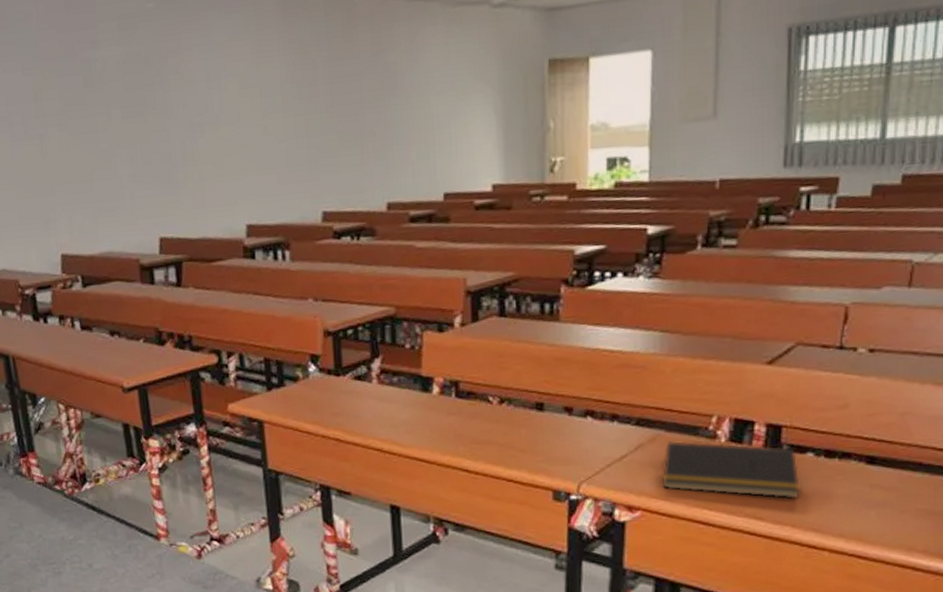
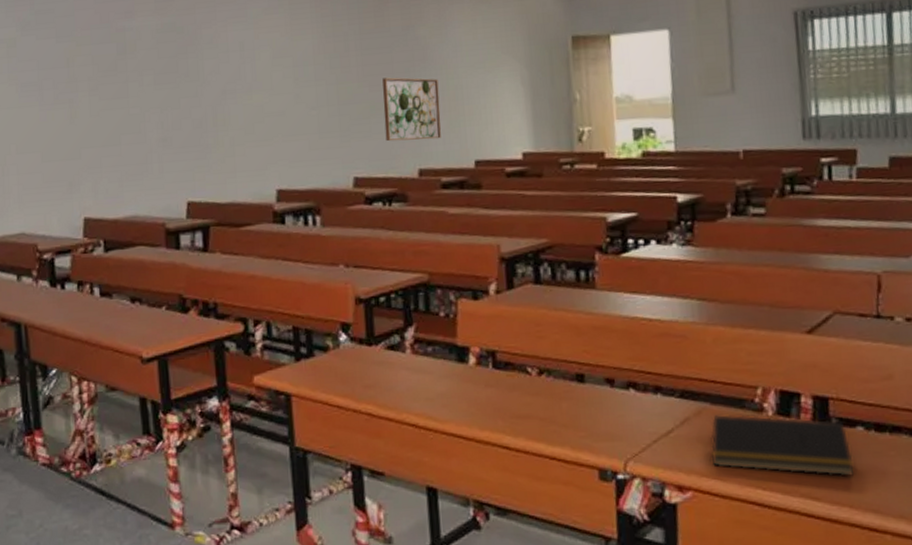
wall art: none [351,107,411,175] -> present [382,77,441,142]

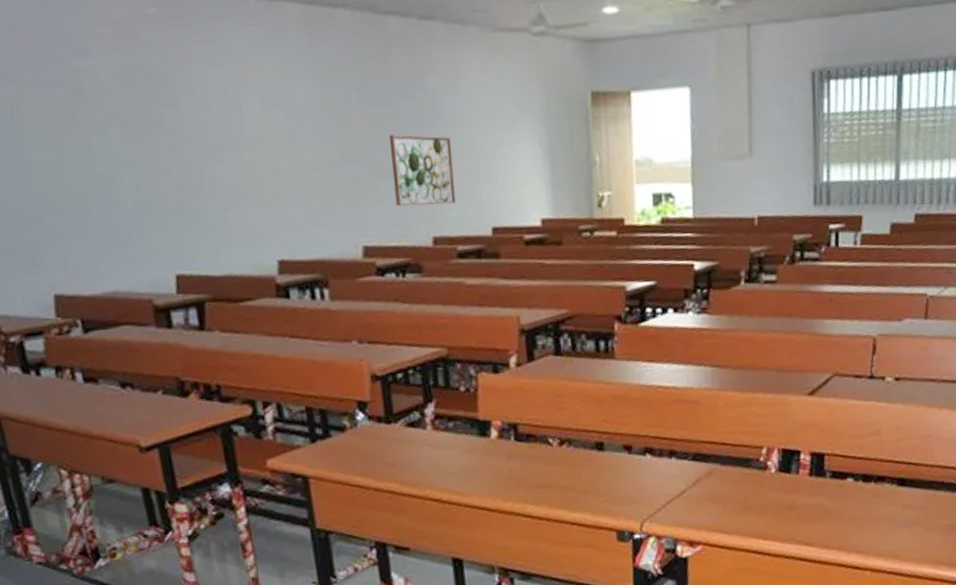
notepad: present [711,414,854,477] -> none [719,473,843,524]

